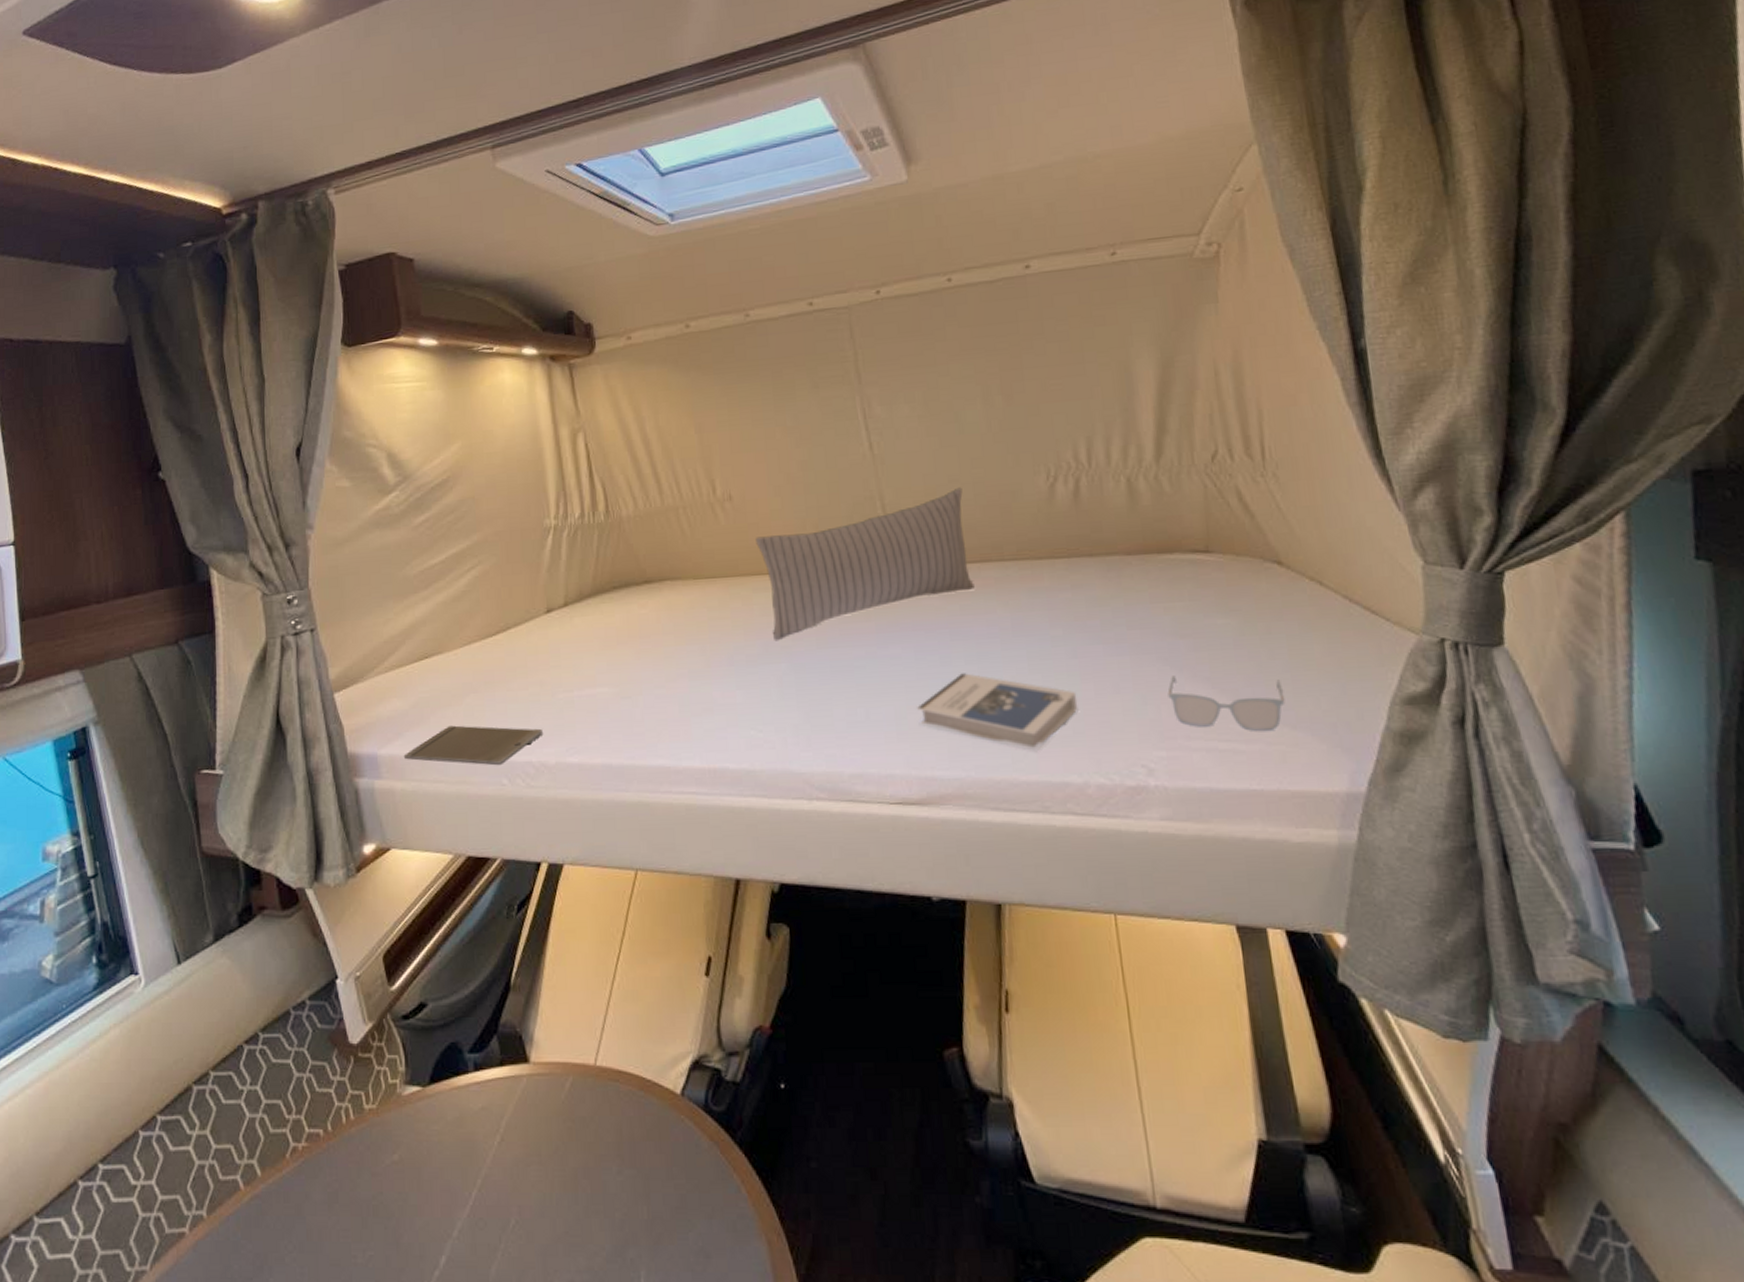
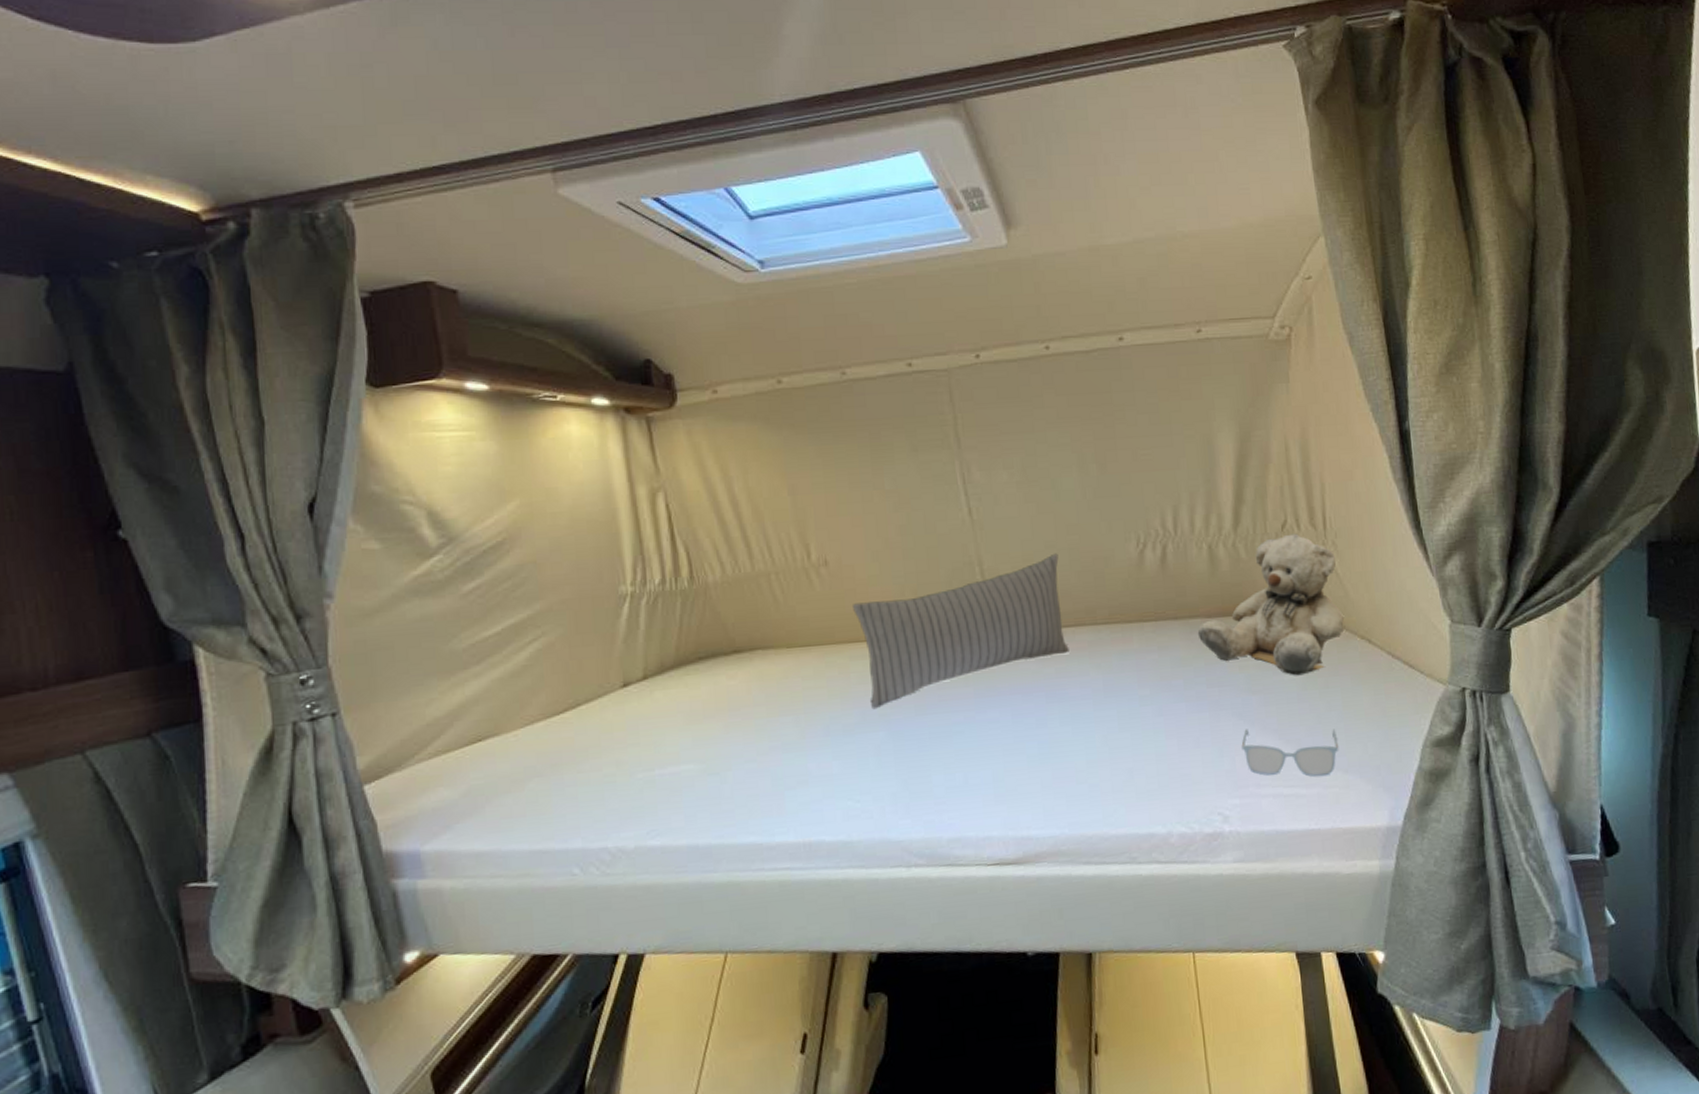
tablet: present [403,725,544,766] -> none [453,811,621,855]
hardback book: present [916,673,1078,752] -> none [1013,734,1163,807]
teddy bear: none [1115,464,1289,620] -> present [1197,533,1345,676]

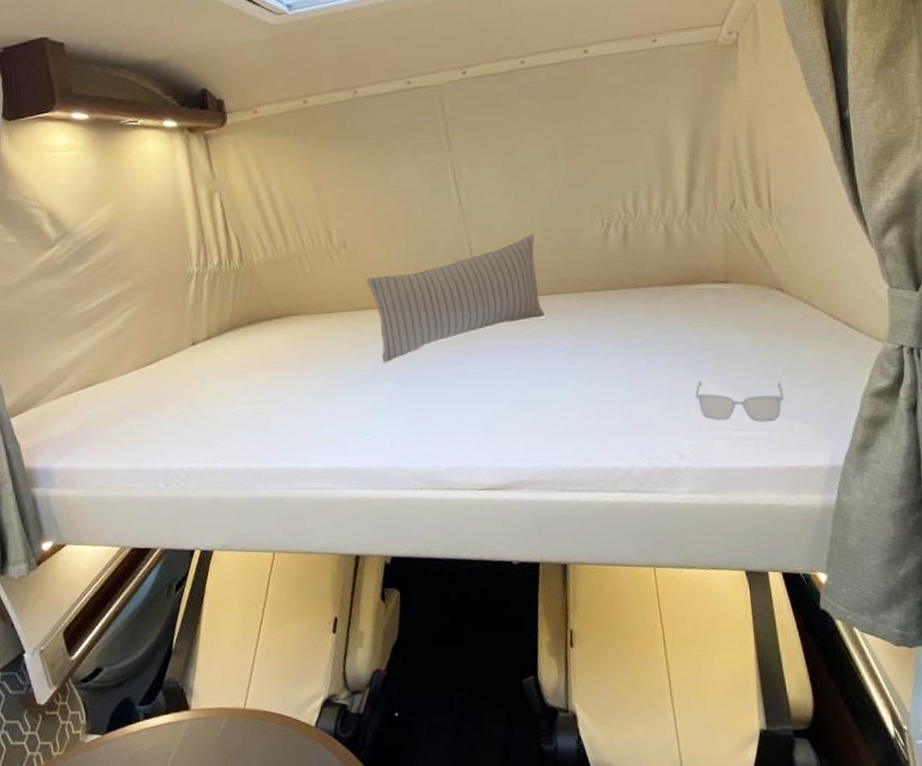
teddy bear: present [1197,533,1345,676] -> none [655,212,789,336]

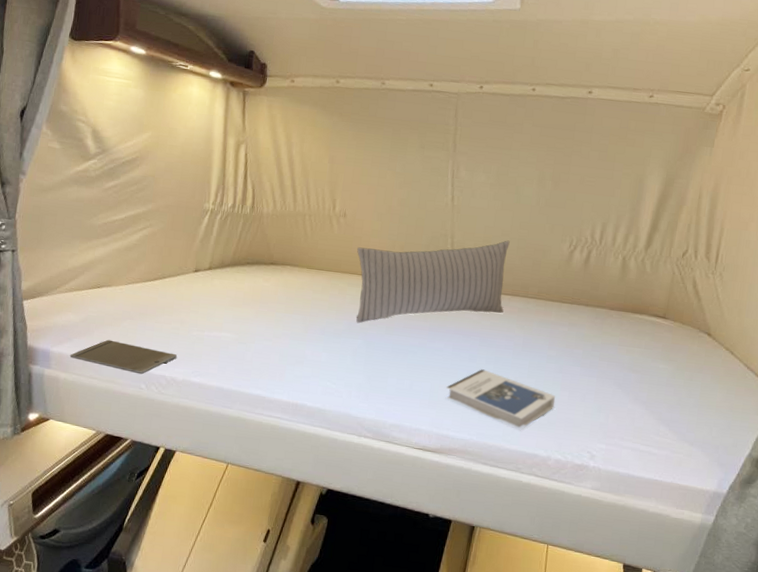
tablet: none [73,441,193,473] -> present [69,339,178,375]
hardback book: none [498,384,626,445] -> present [445,369,556,431]
eyeglasses: present [695,380,784,423] -> none [615,396,691,444]

